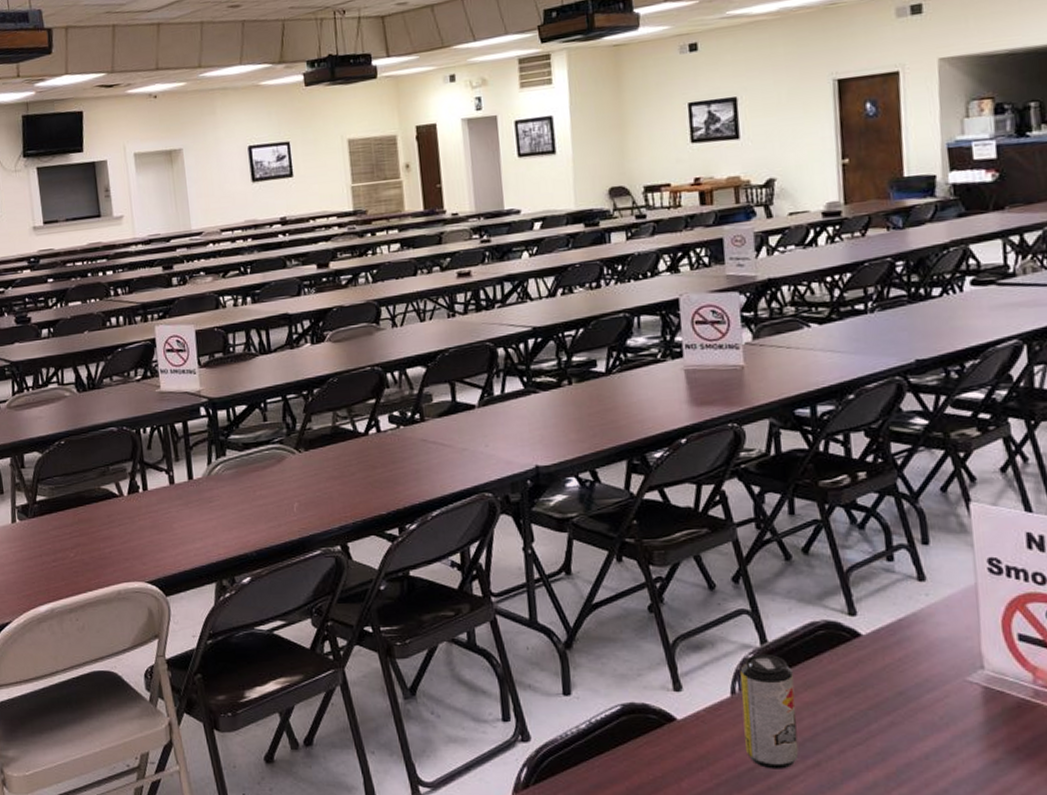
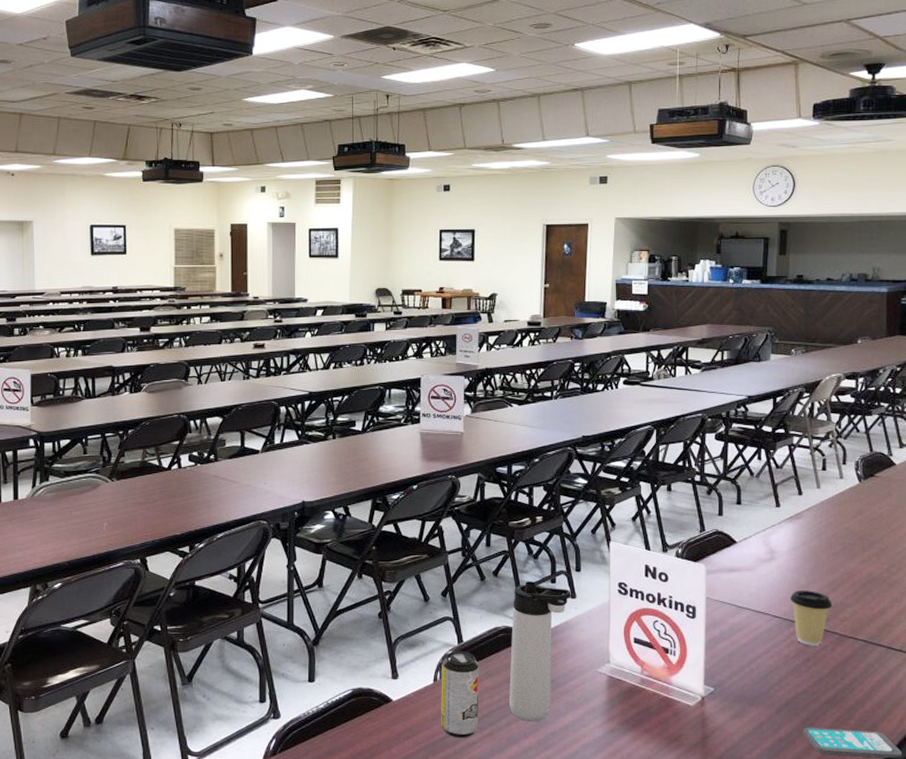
thermos bottle: none [834,560,918,749] -> present [509,581,571,722]

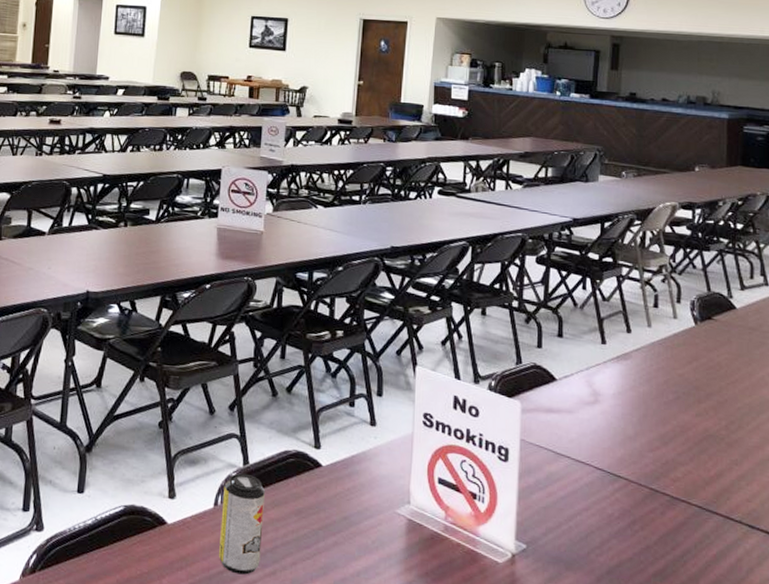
thermos bottle: present [509,581,571,722] -> none [296,402,371,565]
coffee cup: present [789,590,833,646] -> none [614,441,663,507]

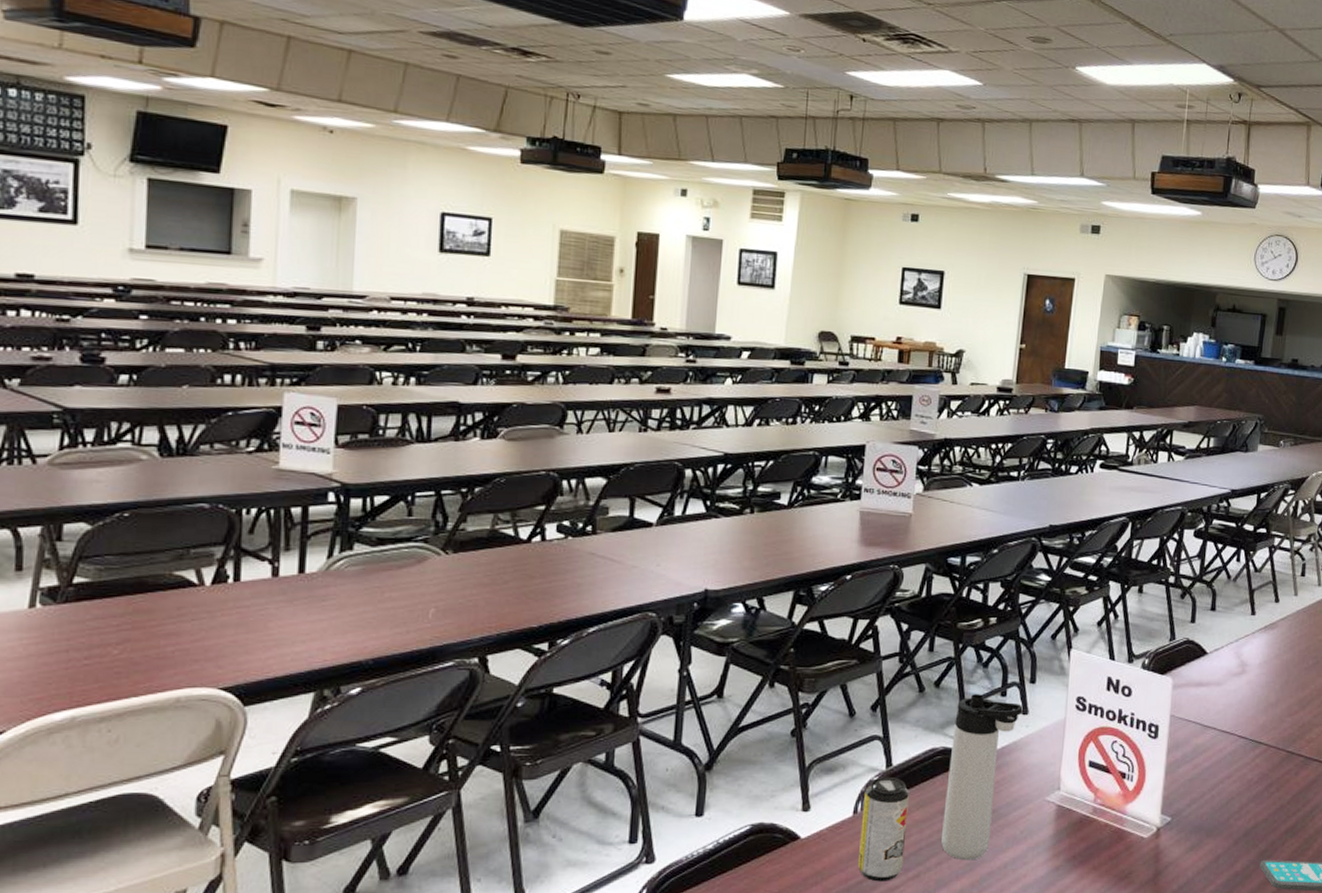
thermos bottle: none [296,402,371,565] -> present [941,694,1023,861]

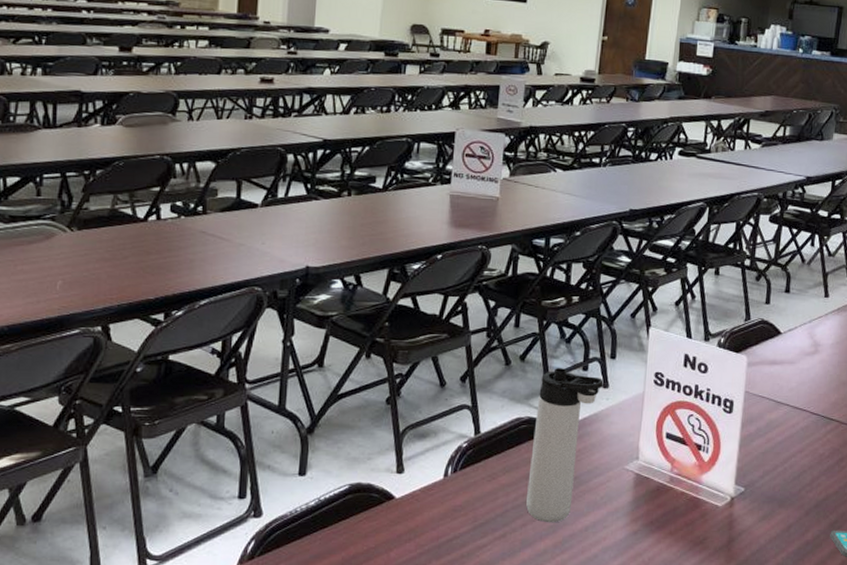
beverage can: present [858,776,909,882] -> none [449,443,496,540]

